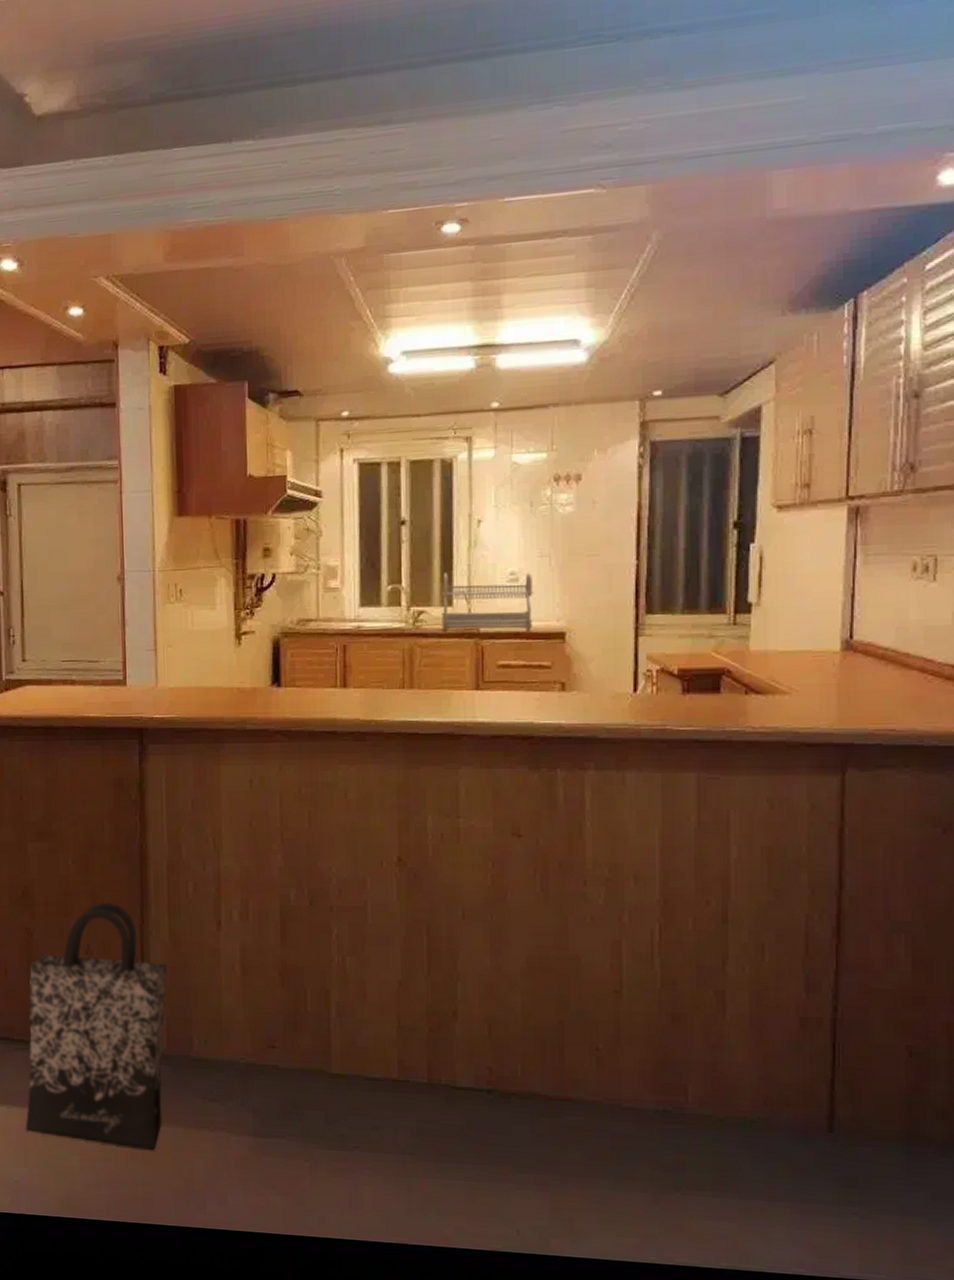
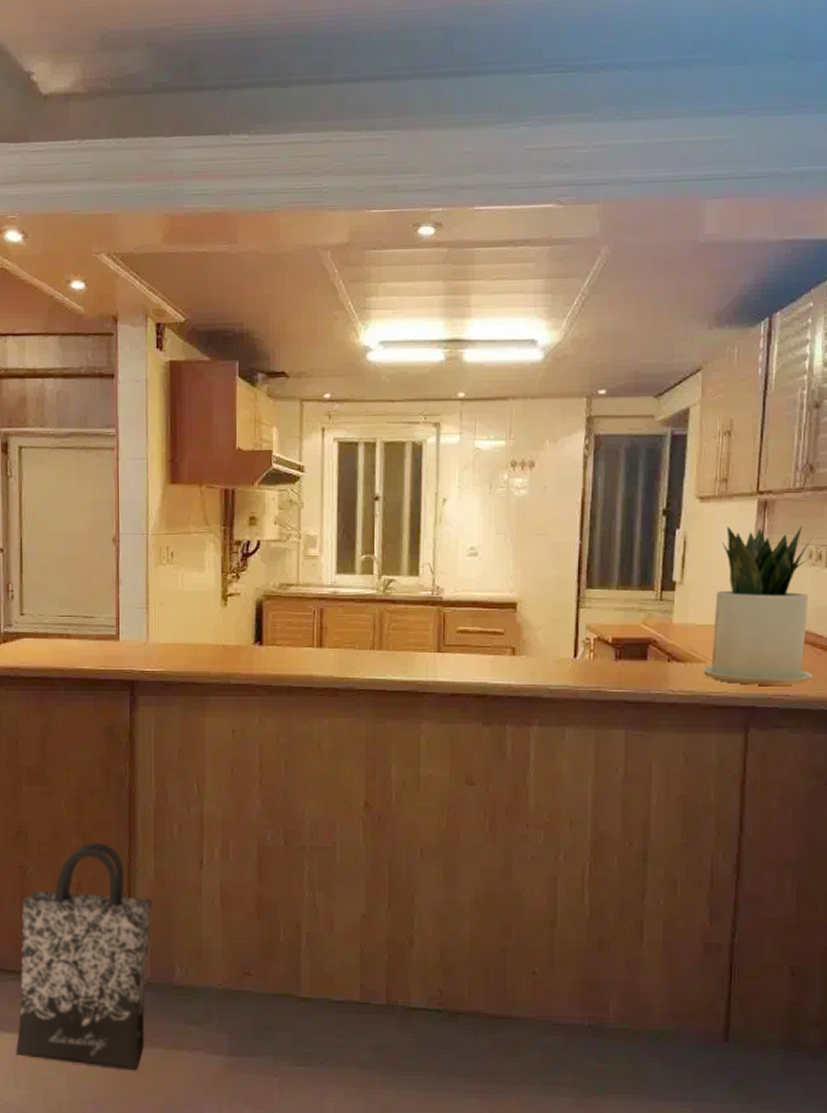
dish rack: present [441,572,534,633] -> none [409,545,491,602]
planter: none [785,534,922,719] -> present [701,526,813,685]

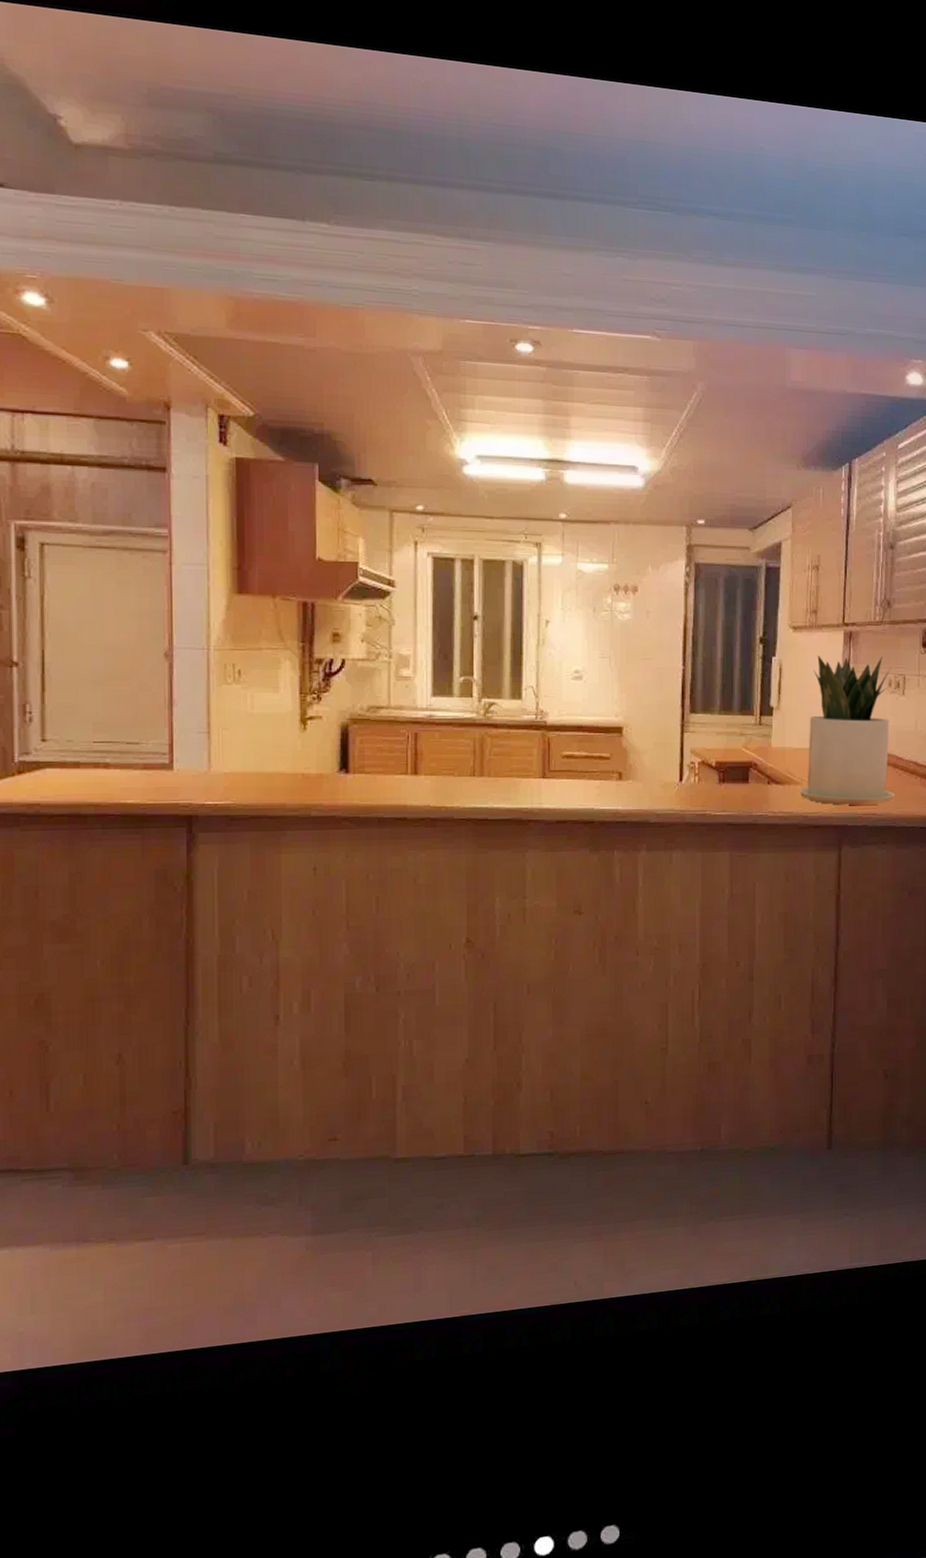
shopping bag: present [15,842,153,1070] -> none [33,1005,217,1275]

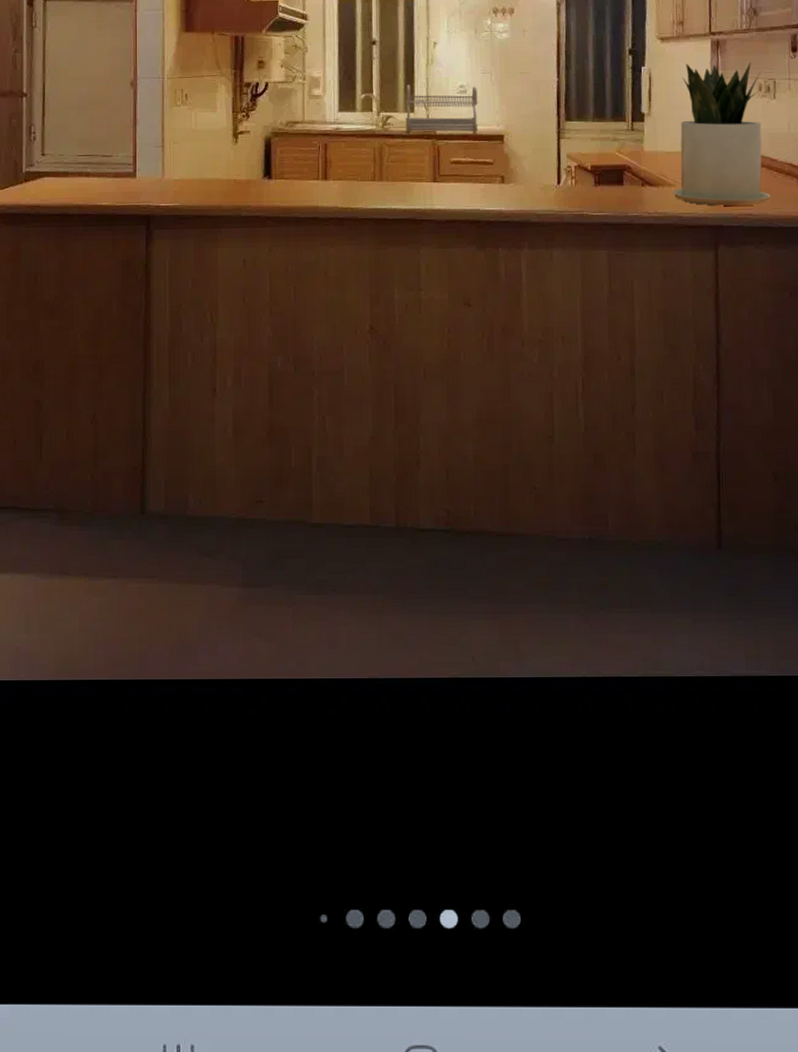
dish rack: none [511,667,596,726] -> present [405,84,479,135]

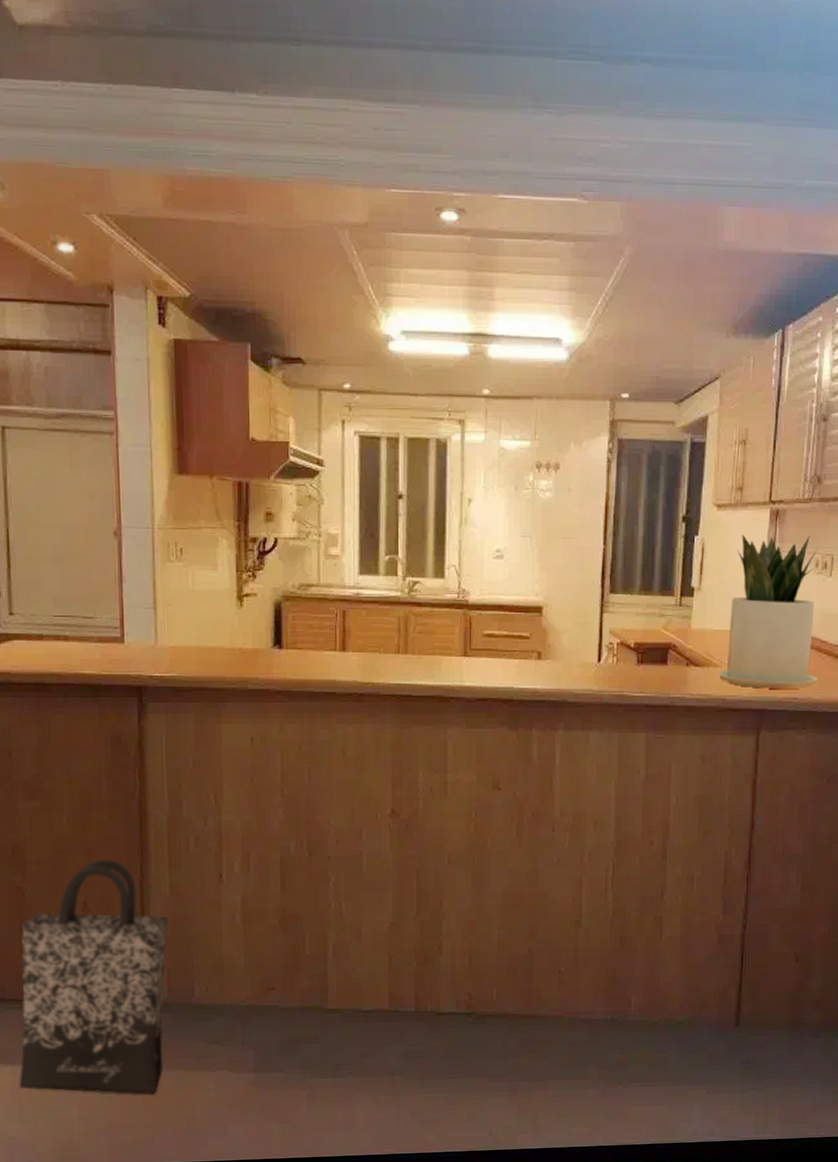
shopping bag: none [27,374,167,607] -> present [18,859,169,1094]
dish rack: present [405,84,479,135] -> none [434,546,517,606]

